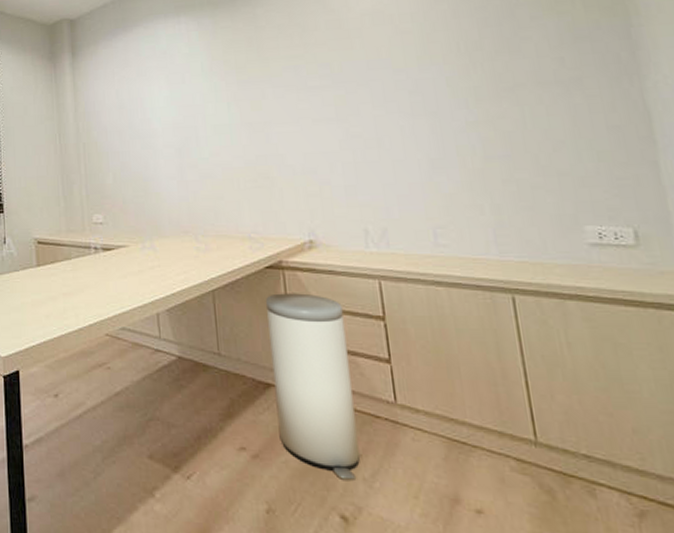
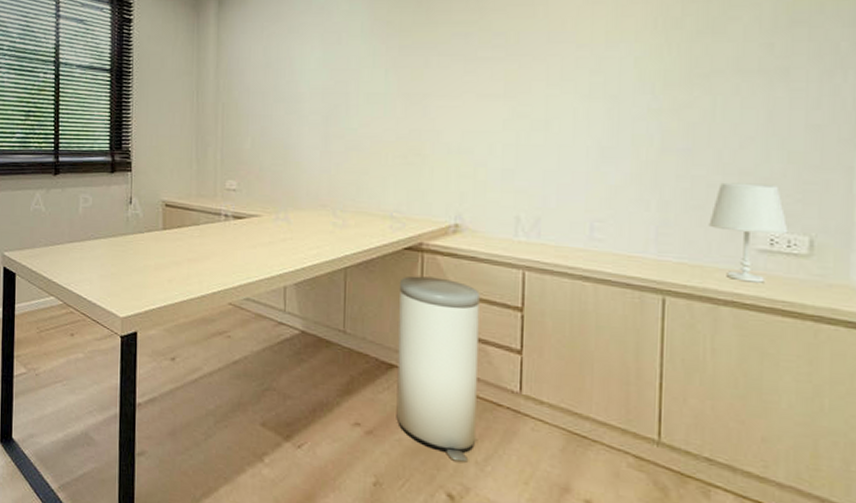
table lamp: none [540,182,613,275] -> present [708,182,789,283]

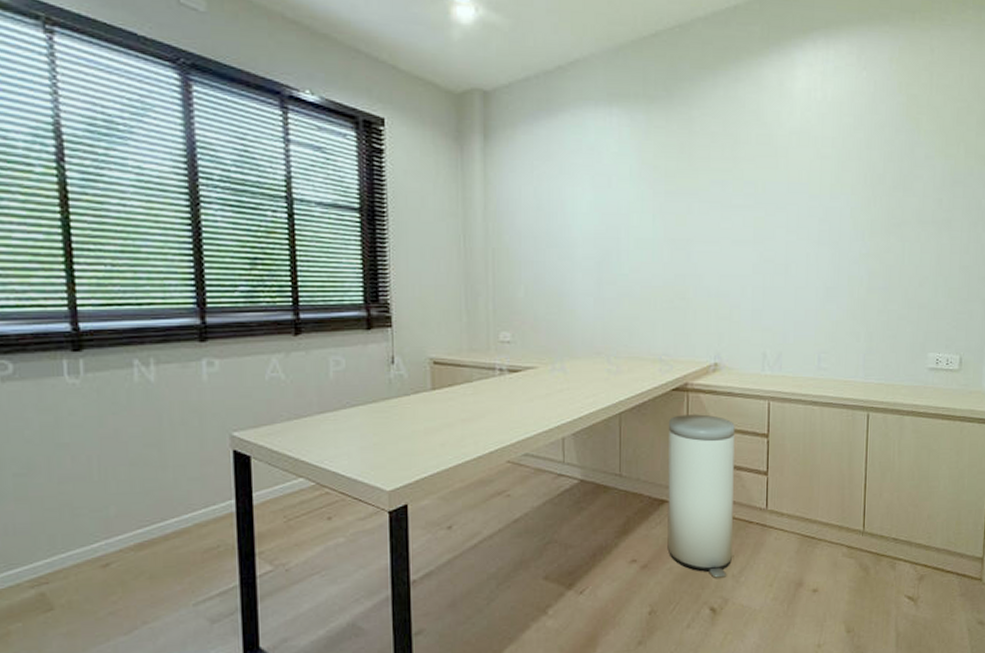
table lamp: present [708,182,789,283] -> none [898,315,948,395]

